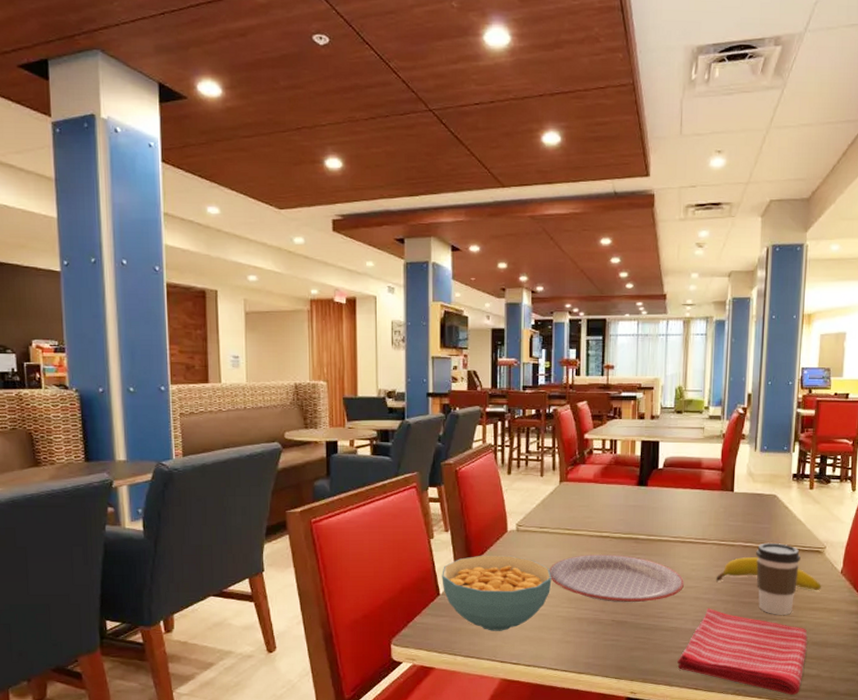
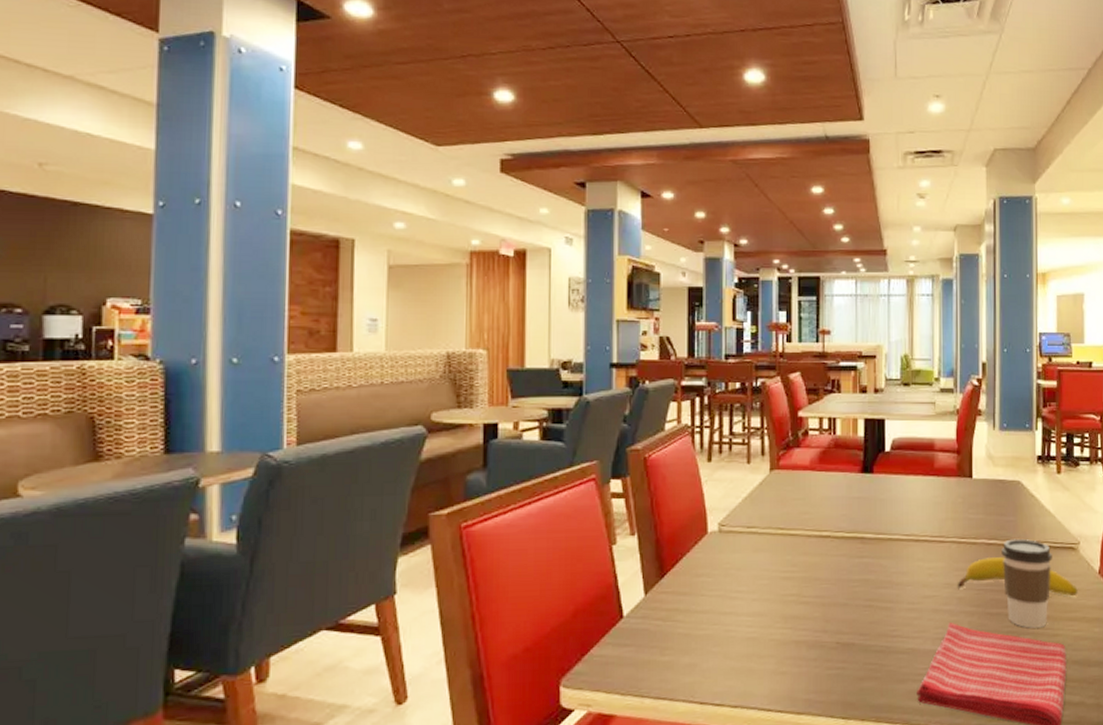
cereal bowl: present [442,555,552,631] -> none [626,563,762,663]
plate: present [548,554,684,603] -> none [758,558,920,620]

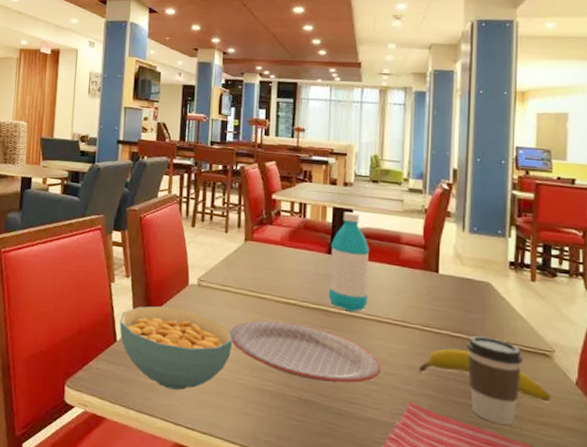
cereal bowl: none [626,563,762,663] -> present [119,306,233,391]
plate: none [758,558,920,620] -> present [230,320,381,383]
water bottle: none [863,422,905,535] -> present [328,212,370,312]

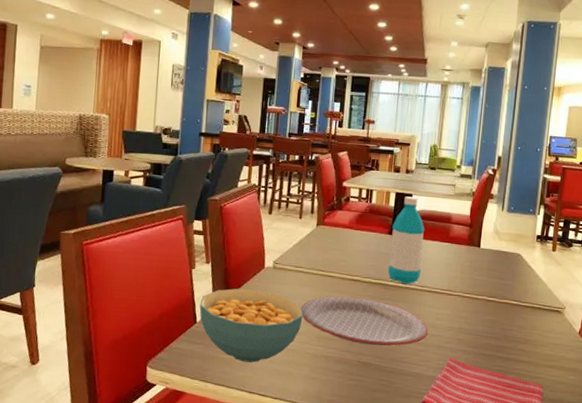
fruit: present [418,348,551,402] -> none [458,311,559,350]
coffee cup: present [467,335,523,425] -> none [497,298,541,370]

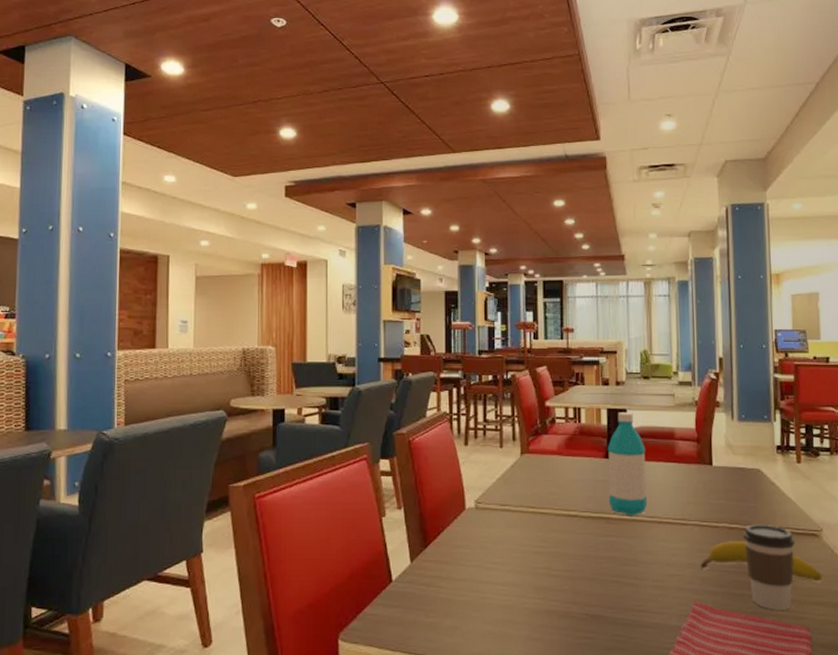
cereal bowl: present [199,288,303,363] -> none [394,535,516,625]
plate: present [300,296,428,346] -> none [512,536,664,594]
fruit: none [458,311,559,350] -> present [700,541,822,582]
coffee cup: none [497,298,541,370] -> present [743,524,795,610]

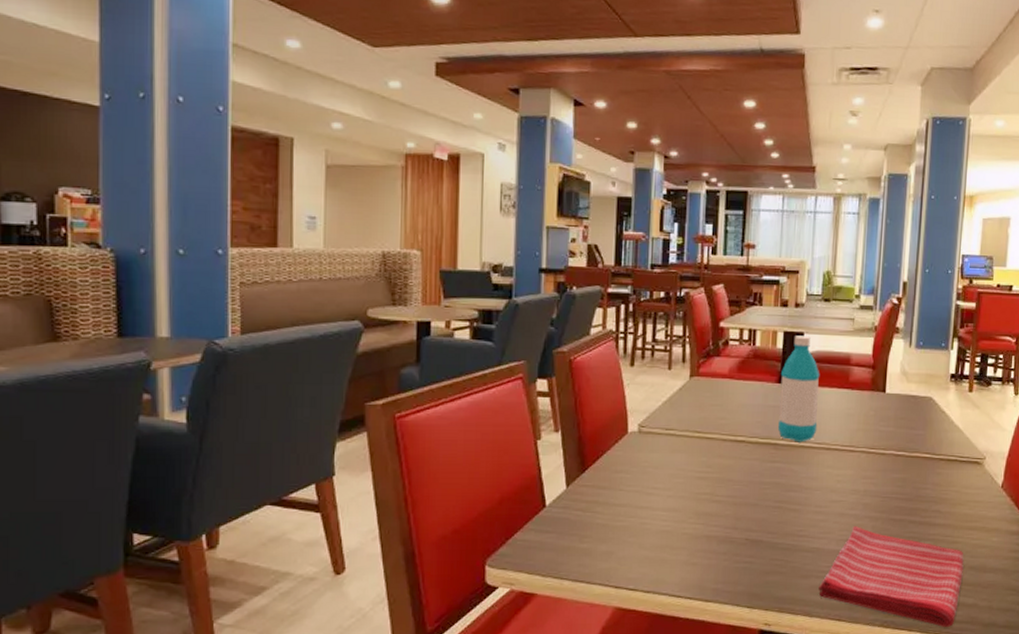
fruit: present [700,541,822,582] -> none [863,468,980,508]
coffee cup: present [743,524,795,610] -> none [909,451,958,535]

